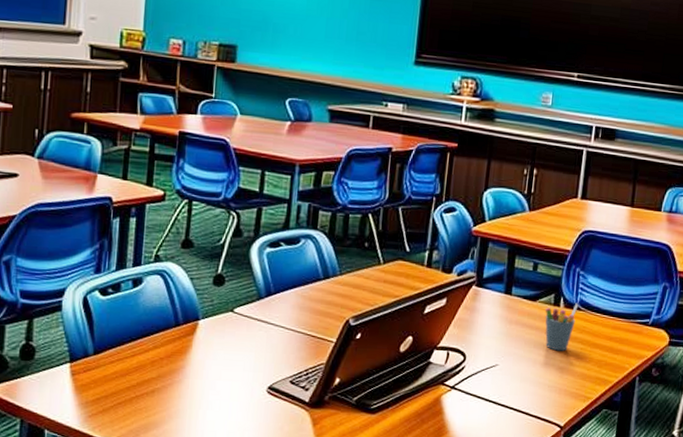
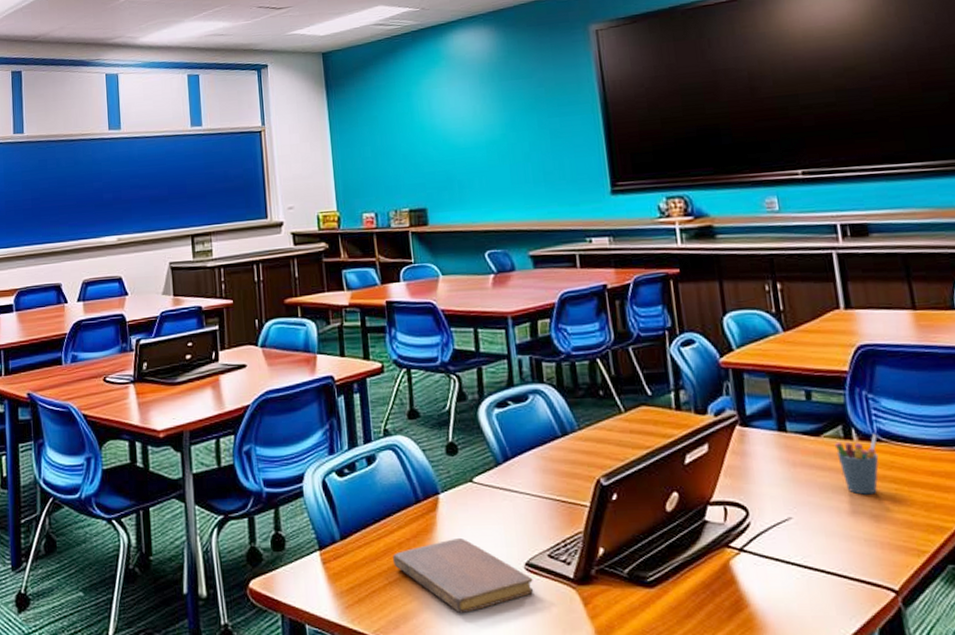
notebook: none [143,360,272,427] -> present [393,537,534,614]

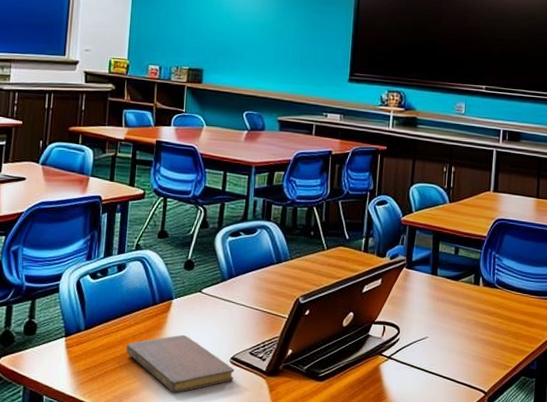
pen holder: present [834,434,879,495] -> none [466,283,496,325]

